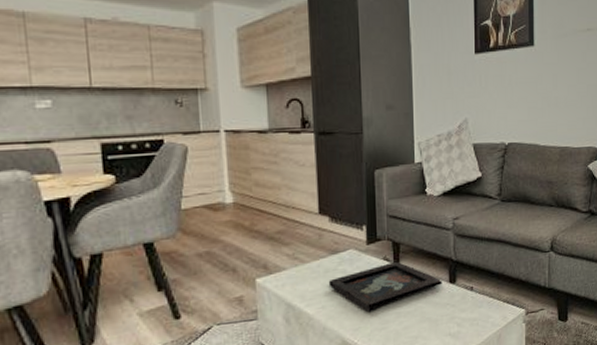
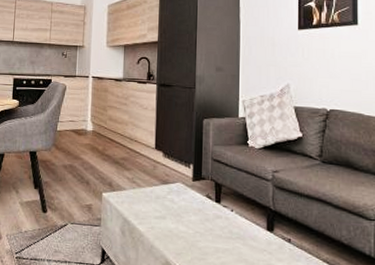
decorative tray: present [328,261,443,313] -> none [158,200,260,242]

